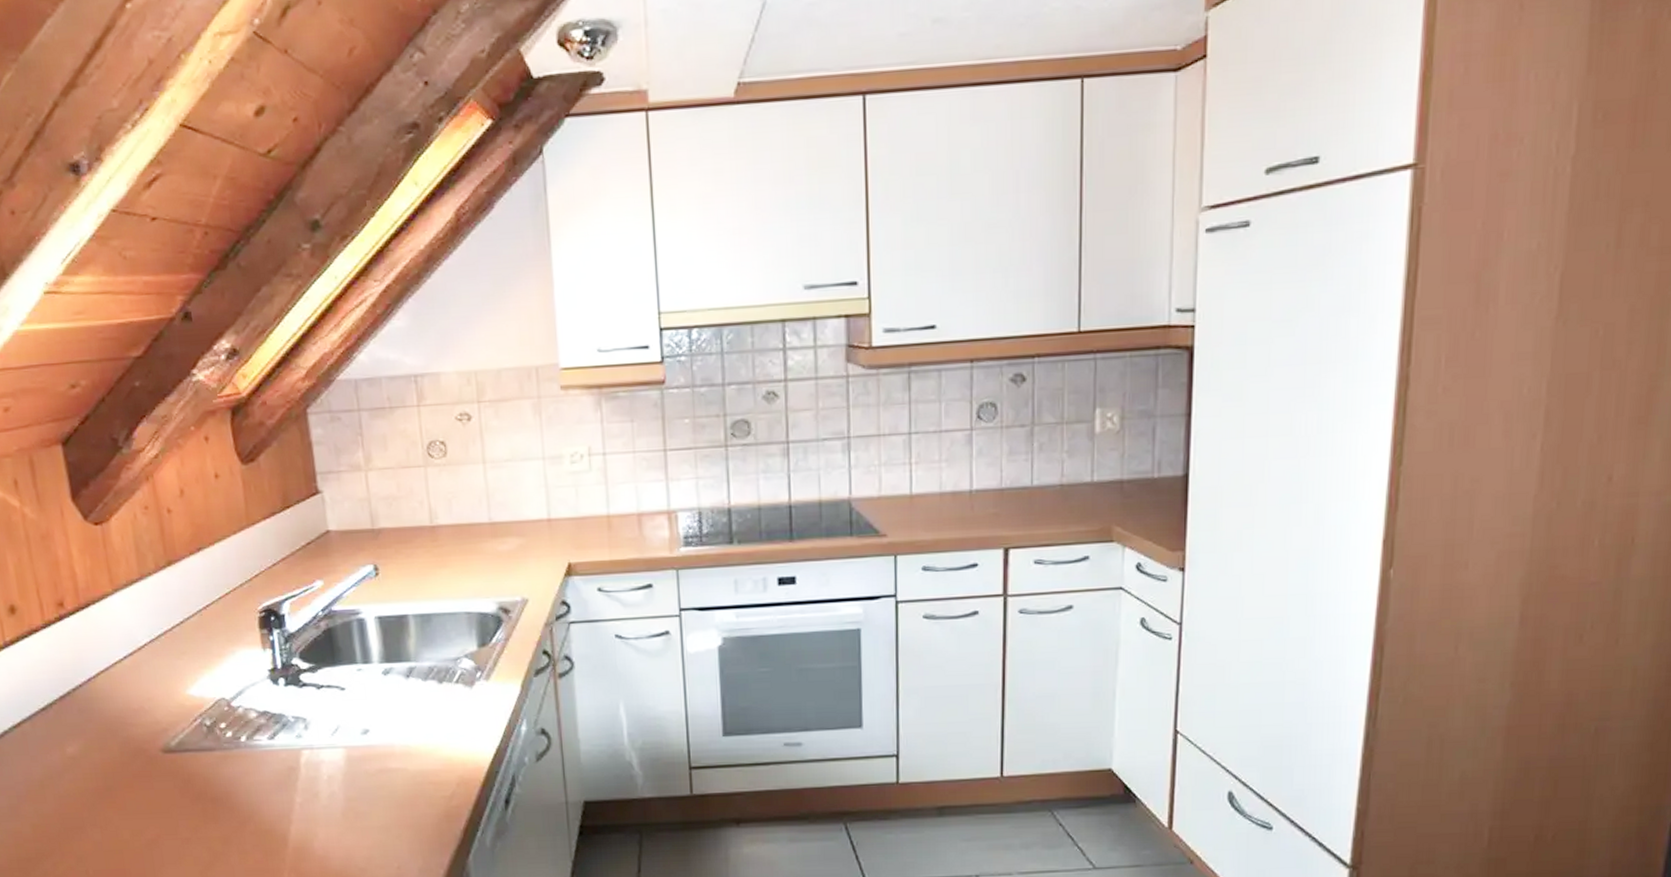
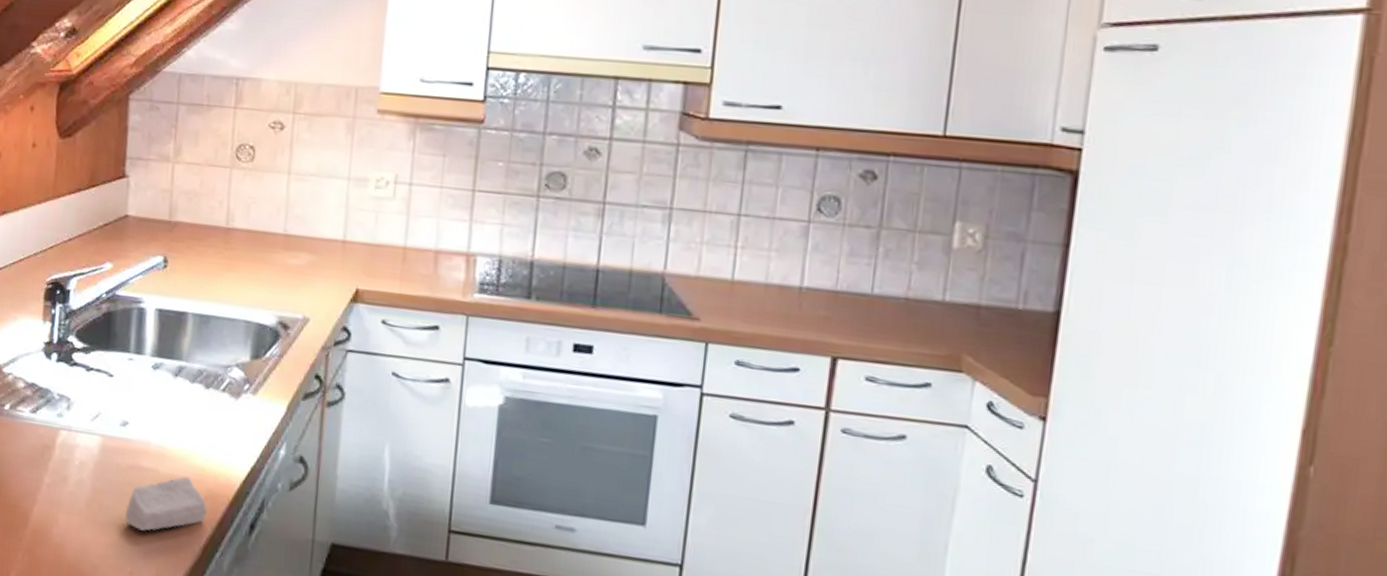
soap bar: none [382,768,462,827] -> present [125,476,207,531]

